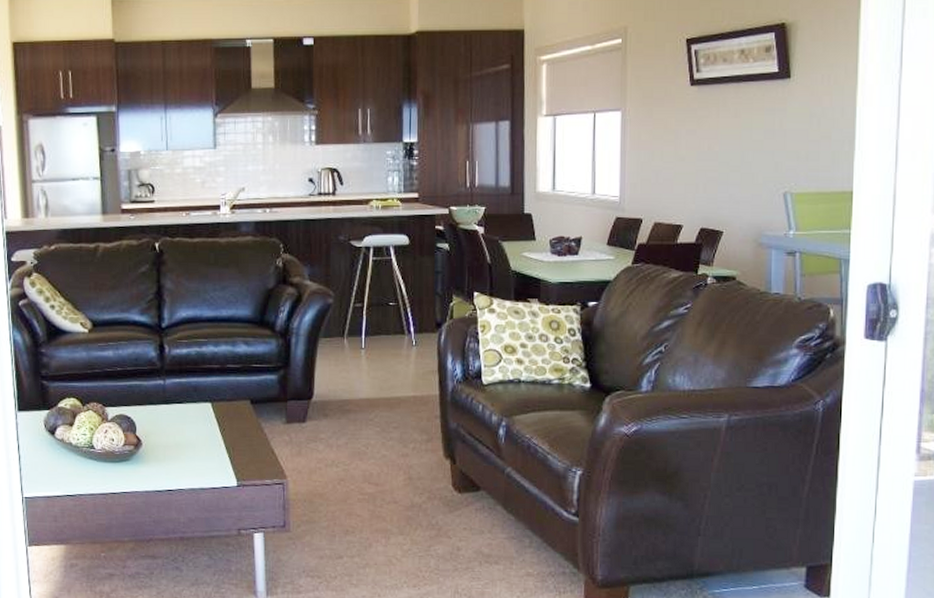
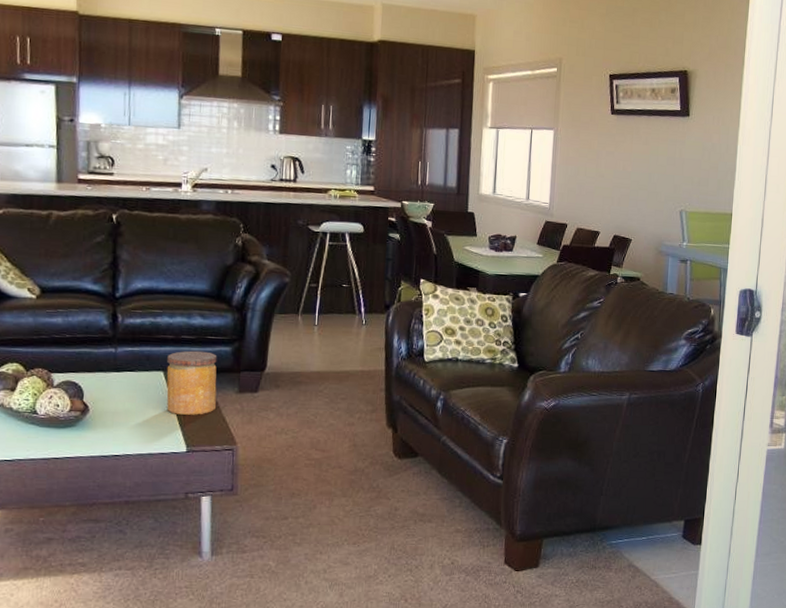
jar: none [214,380,264,448] -> present [166,350,217,415]

